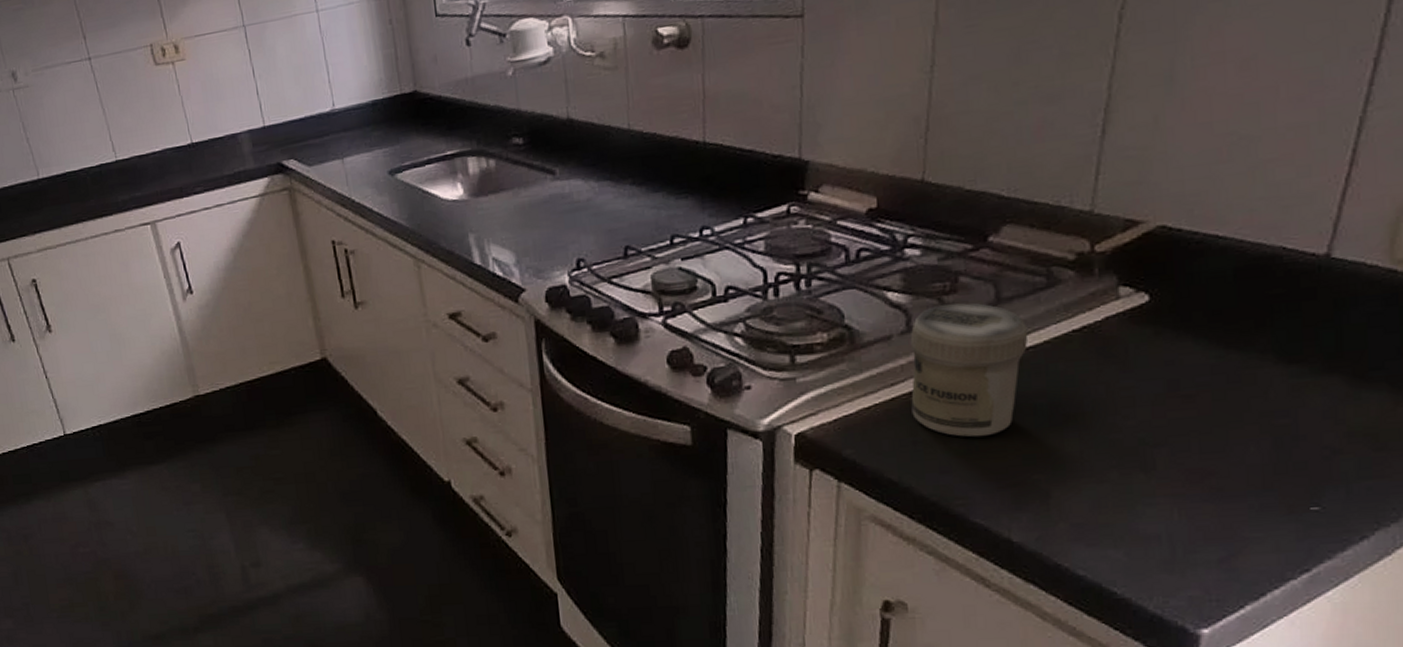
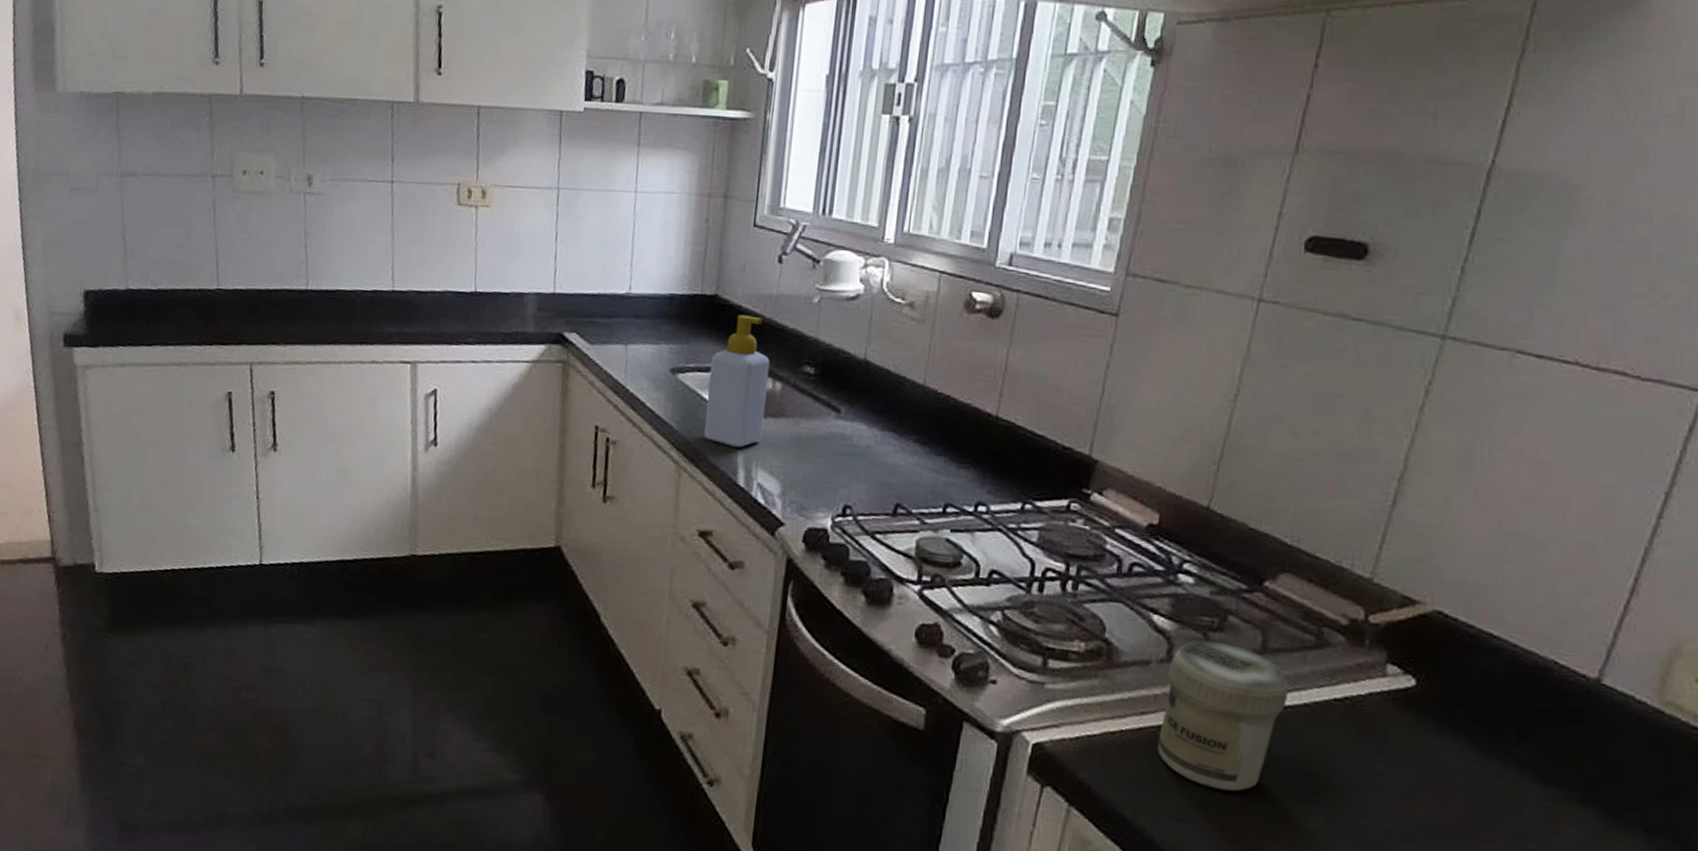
soap bottle: none [424,102,487,230] -> present [704,314,770,448]

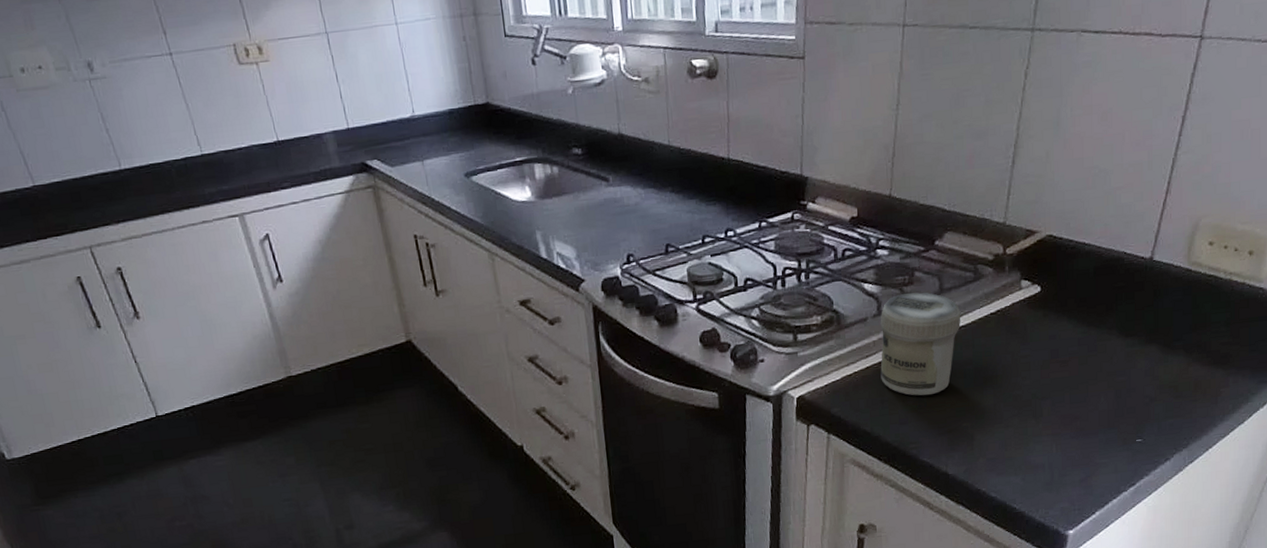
soap bottle: present [704,314,770,448] -> none [496,115,552,228]

